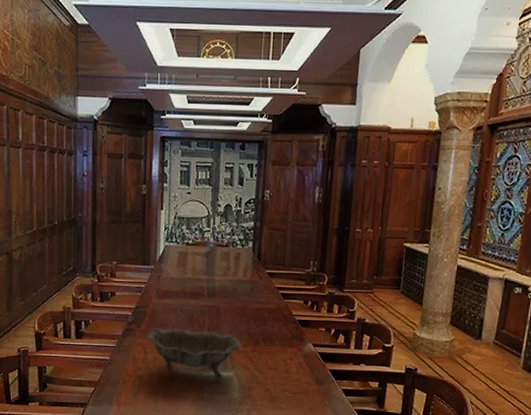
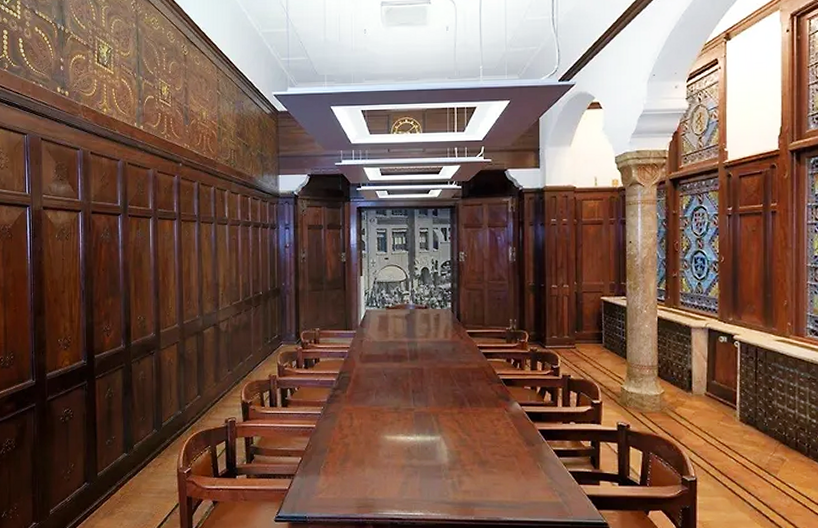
decorative bowl: present [147,328,242,381] -> none [353,392,448,445]

